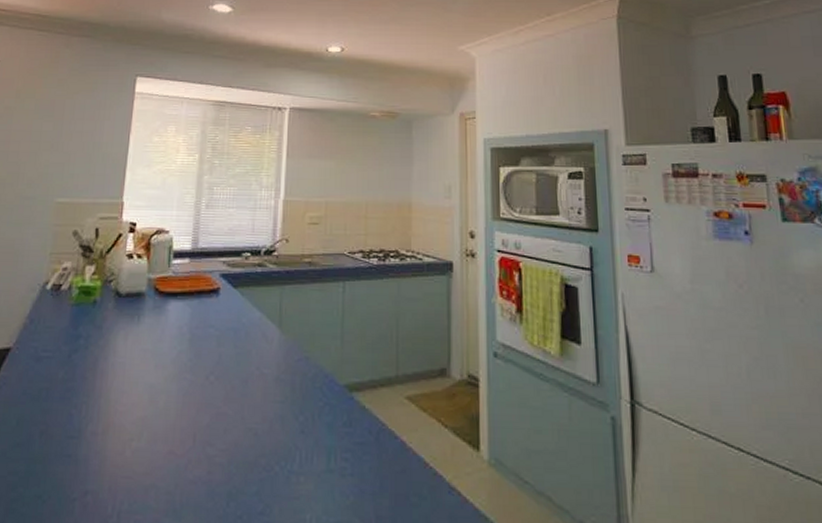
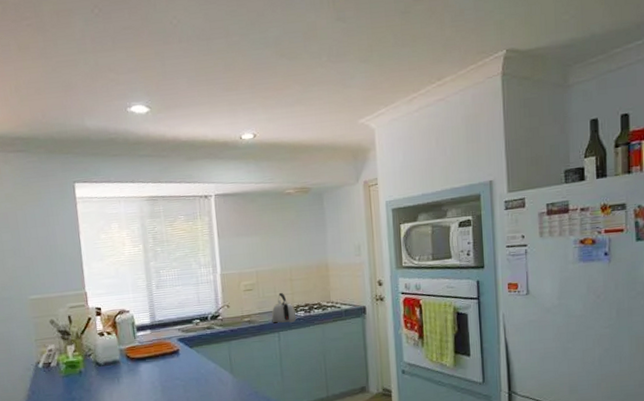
kettle: none [337,231,368,271] -> present [271,292,297,324]

